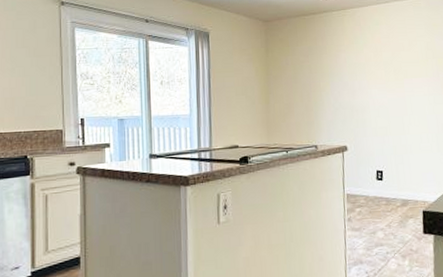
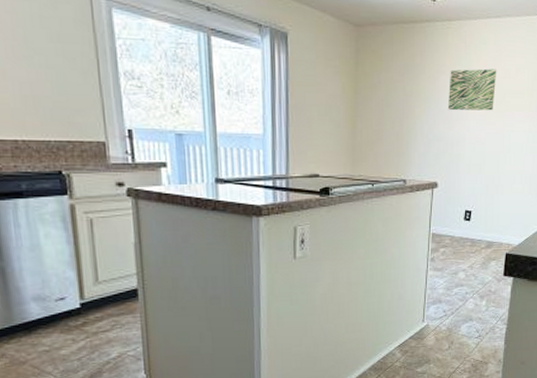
wall art: none [349,44,393,82] -> present [447,68,497,111]

